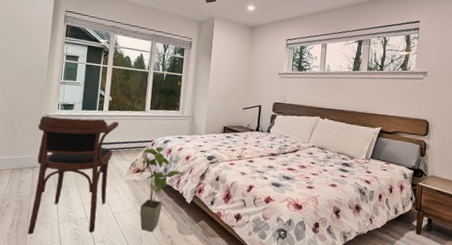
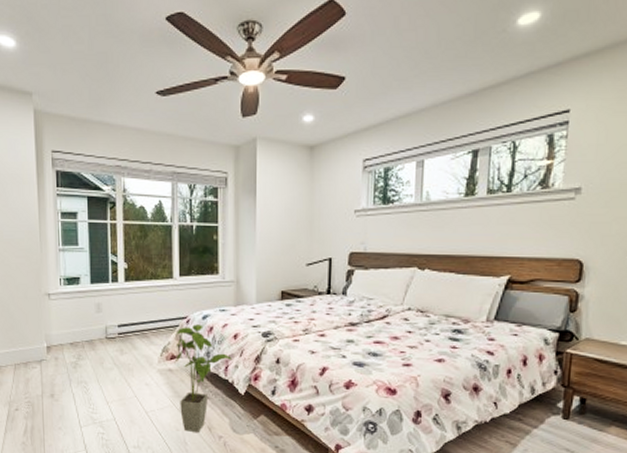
armchair: present [27,115,119,234] -> none [38,293,140,442]

